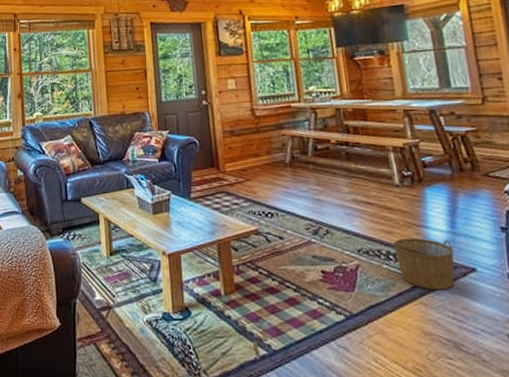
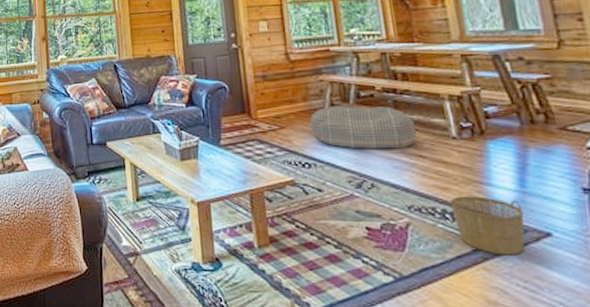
dog bed: none [272,157,366,199] -> present [310,105,417,149]

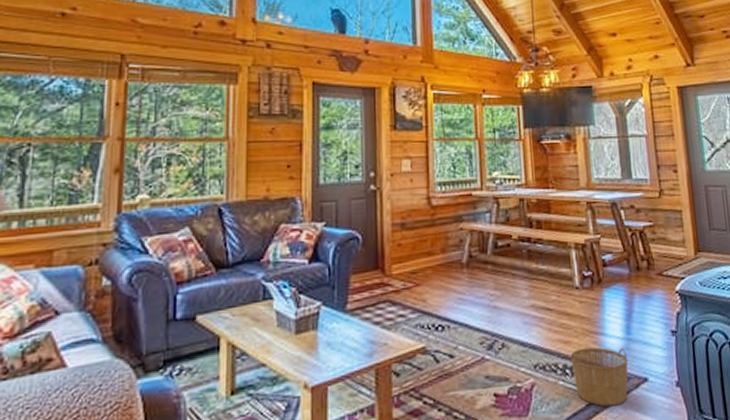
dog bed: present [310,105,417,149] -> none [447,256,546,306]

